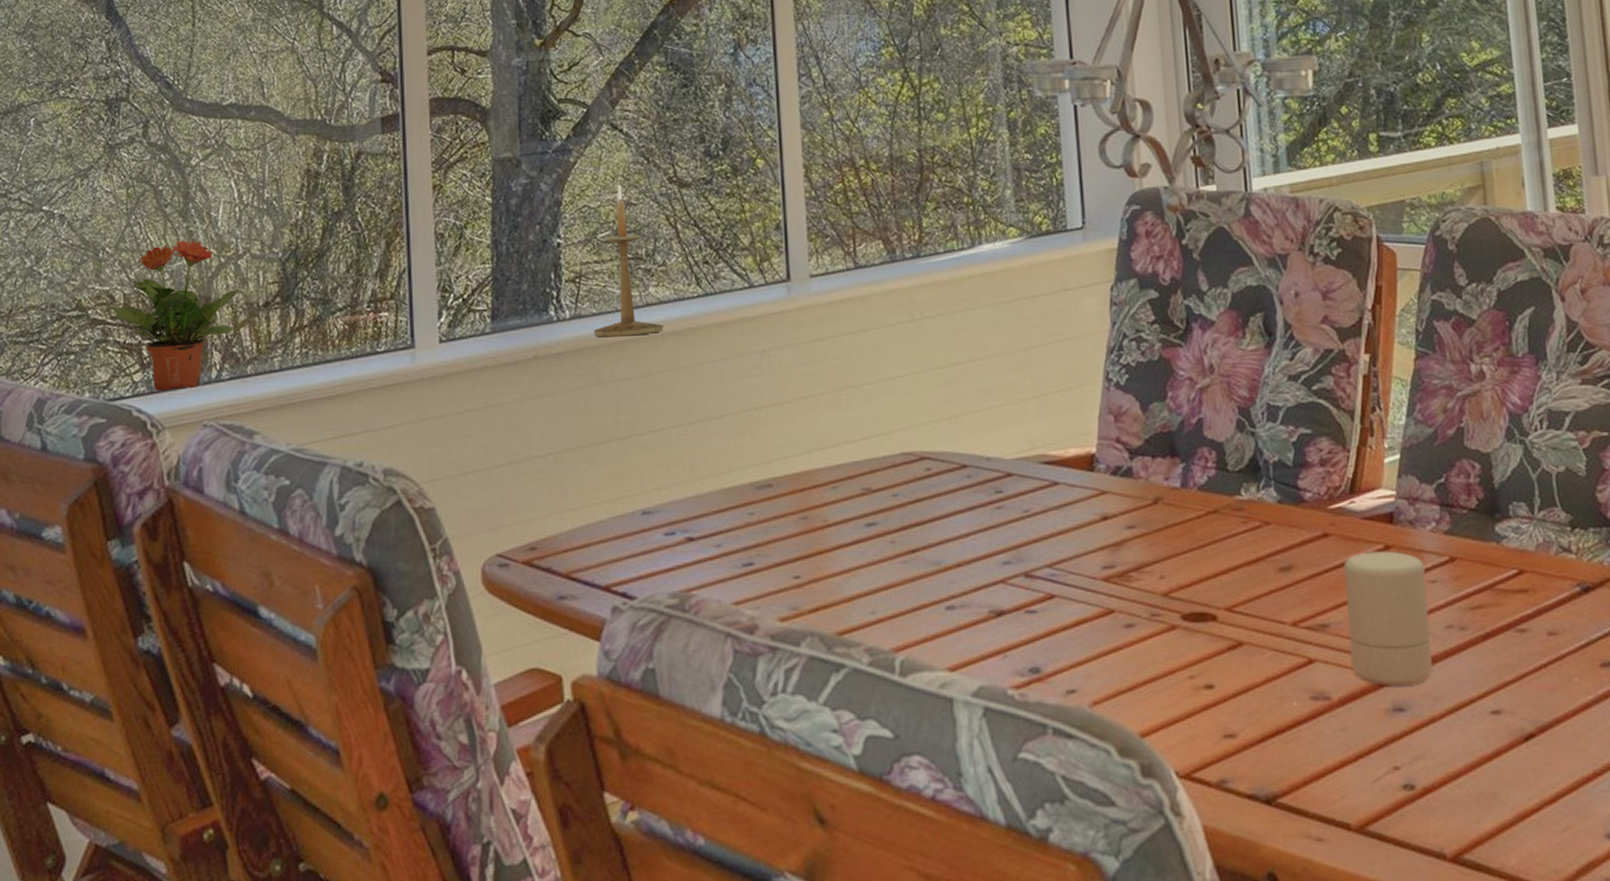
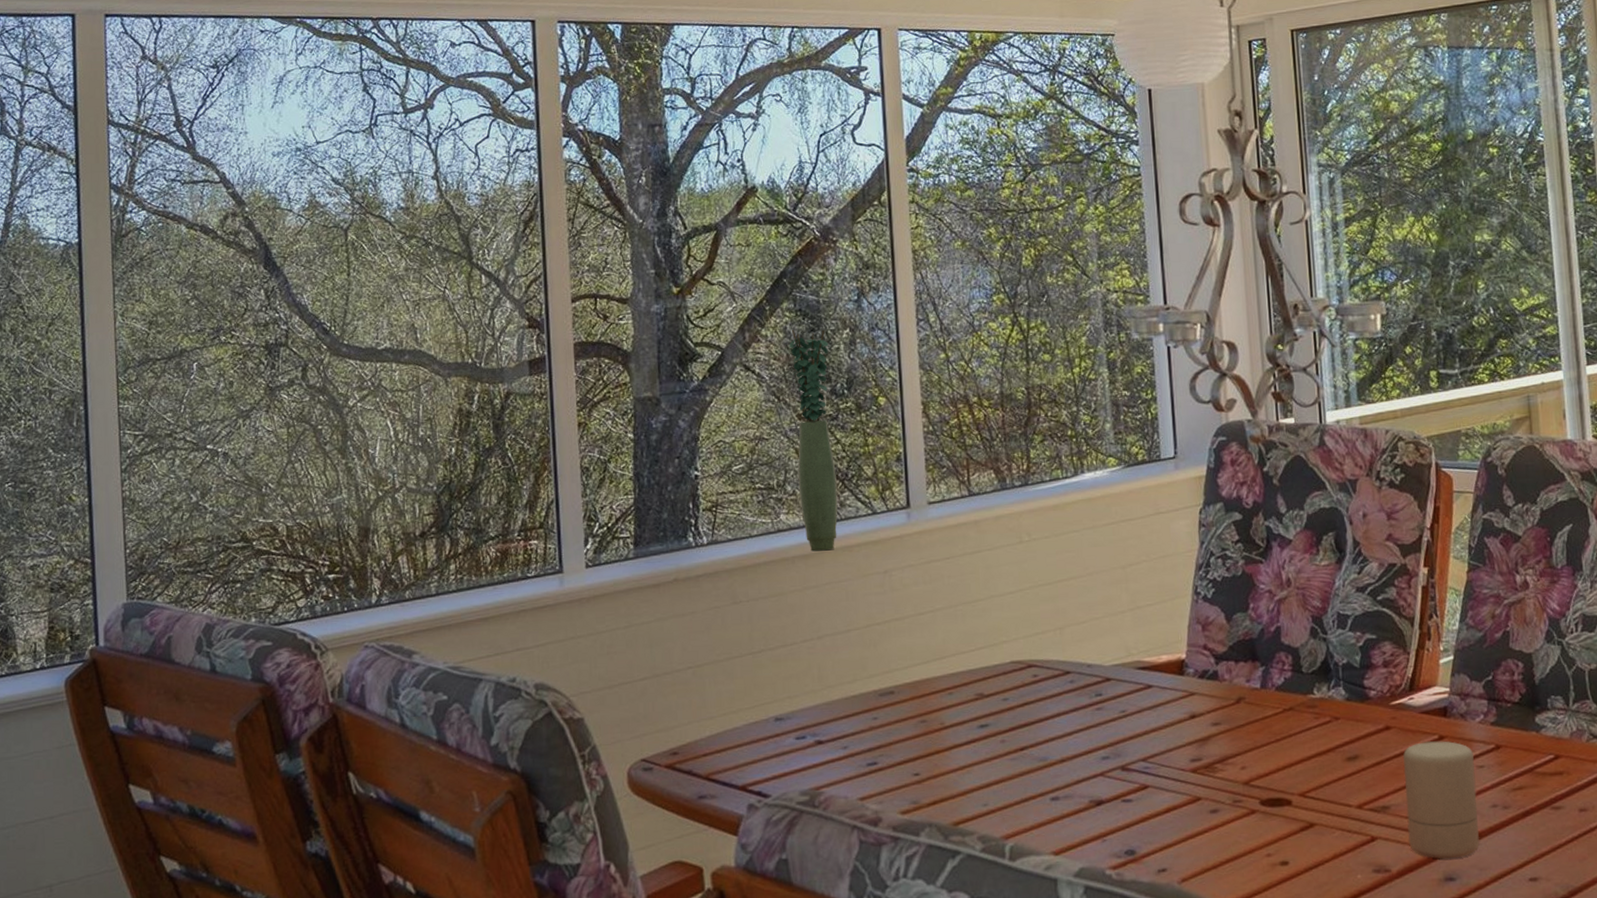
potted plant: present [105,239,239,392] -> none [269,475,396,616]
candlestick: present [593,183,664,338] -> none [729,420,795,561]
vase: none [659,84,712,328] -> present [788,329,838,552]

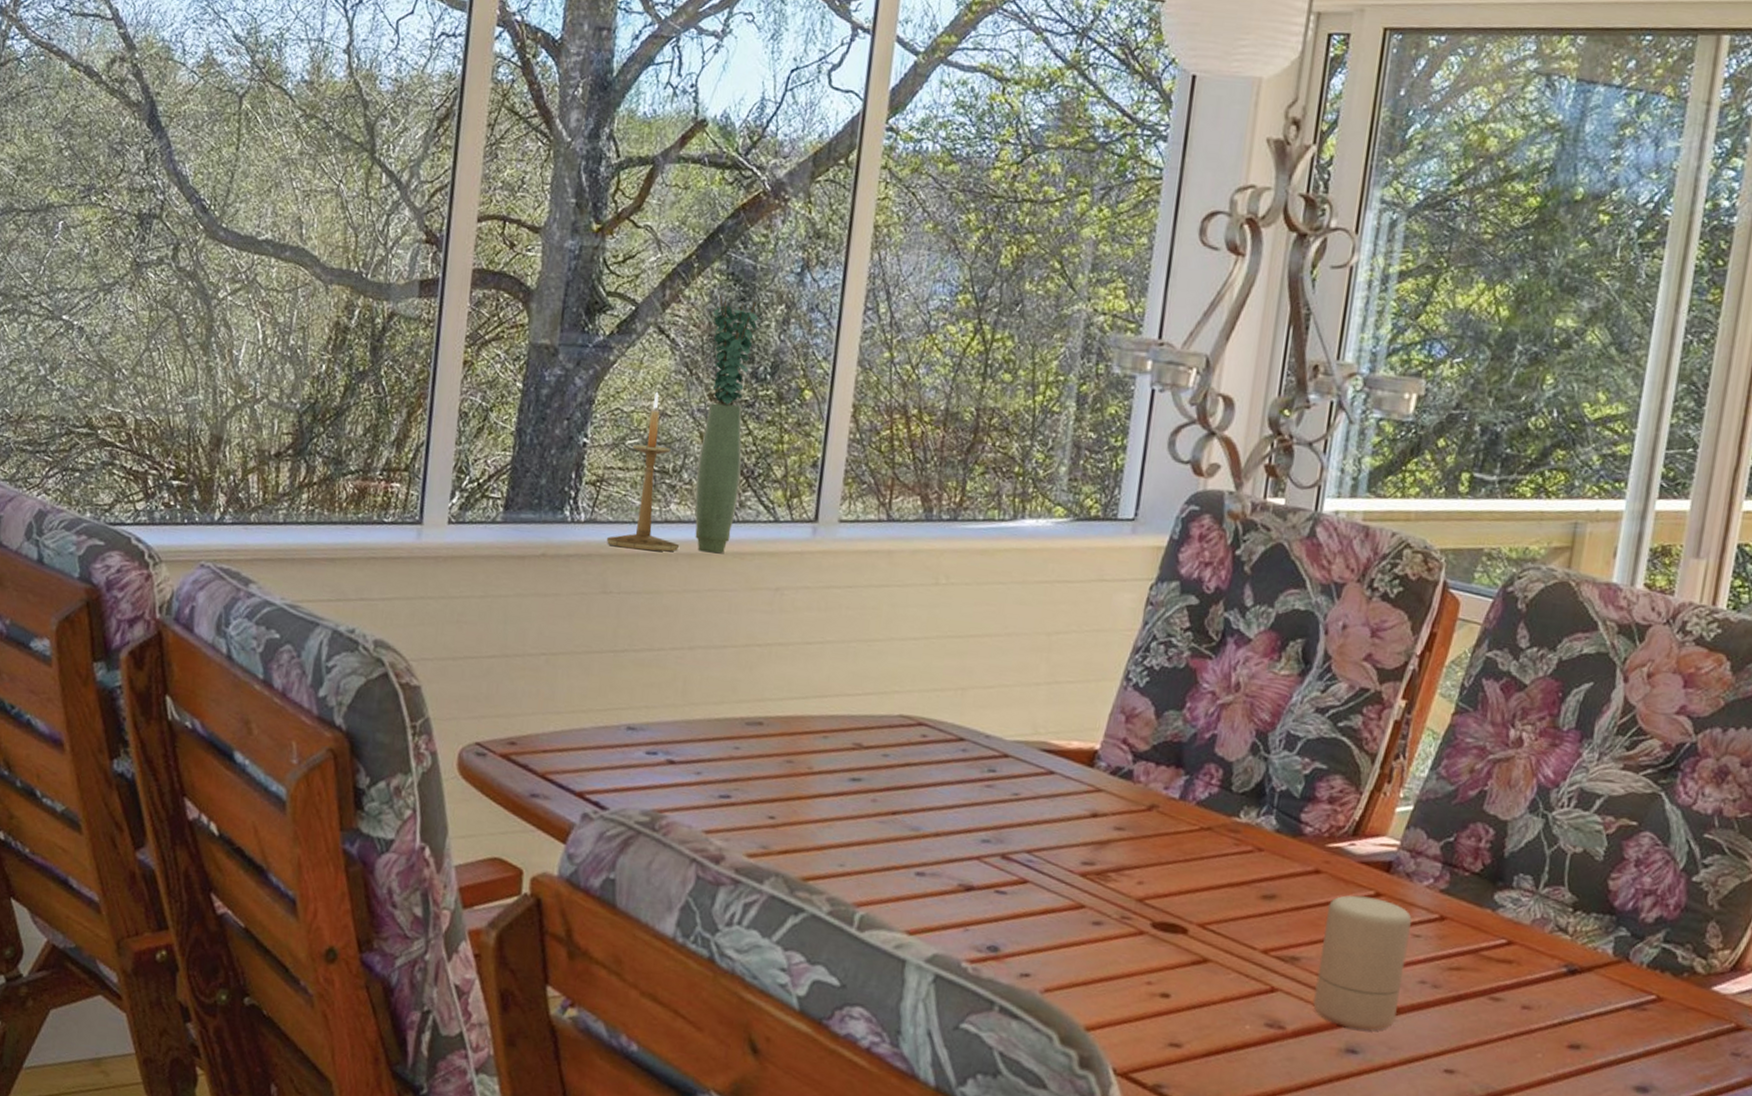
candlestick: none [729,420,795,561] -> present [606,391,680,552]

